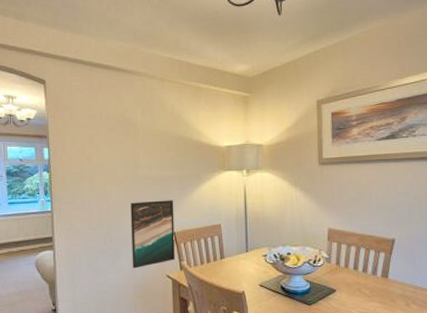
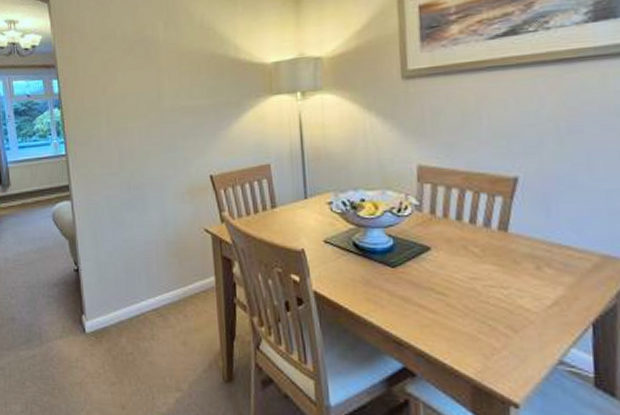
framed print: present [130,200,175,269] -> none [156,135,214,221]

